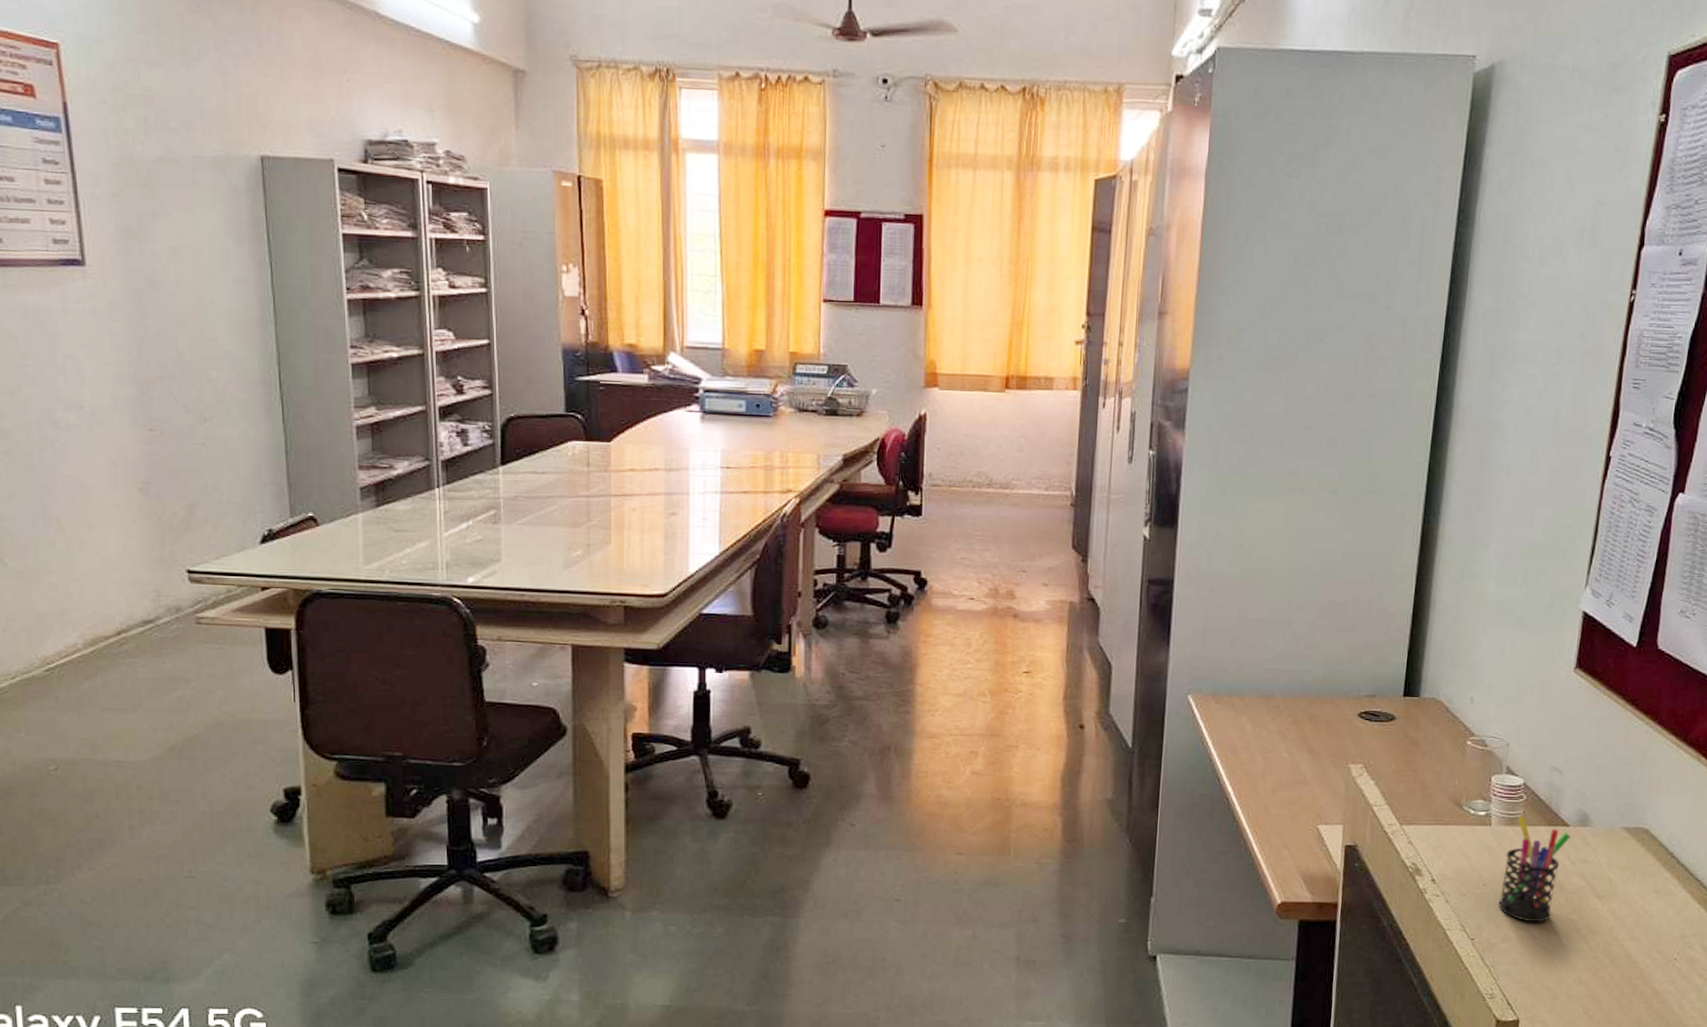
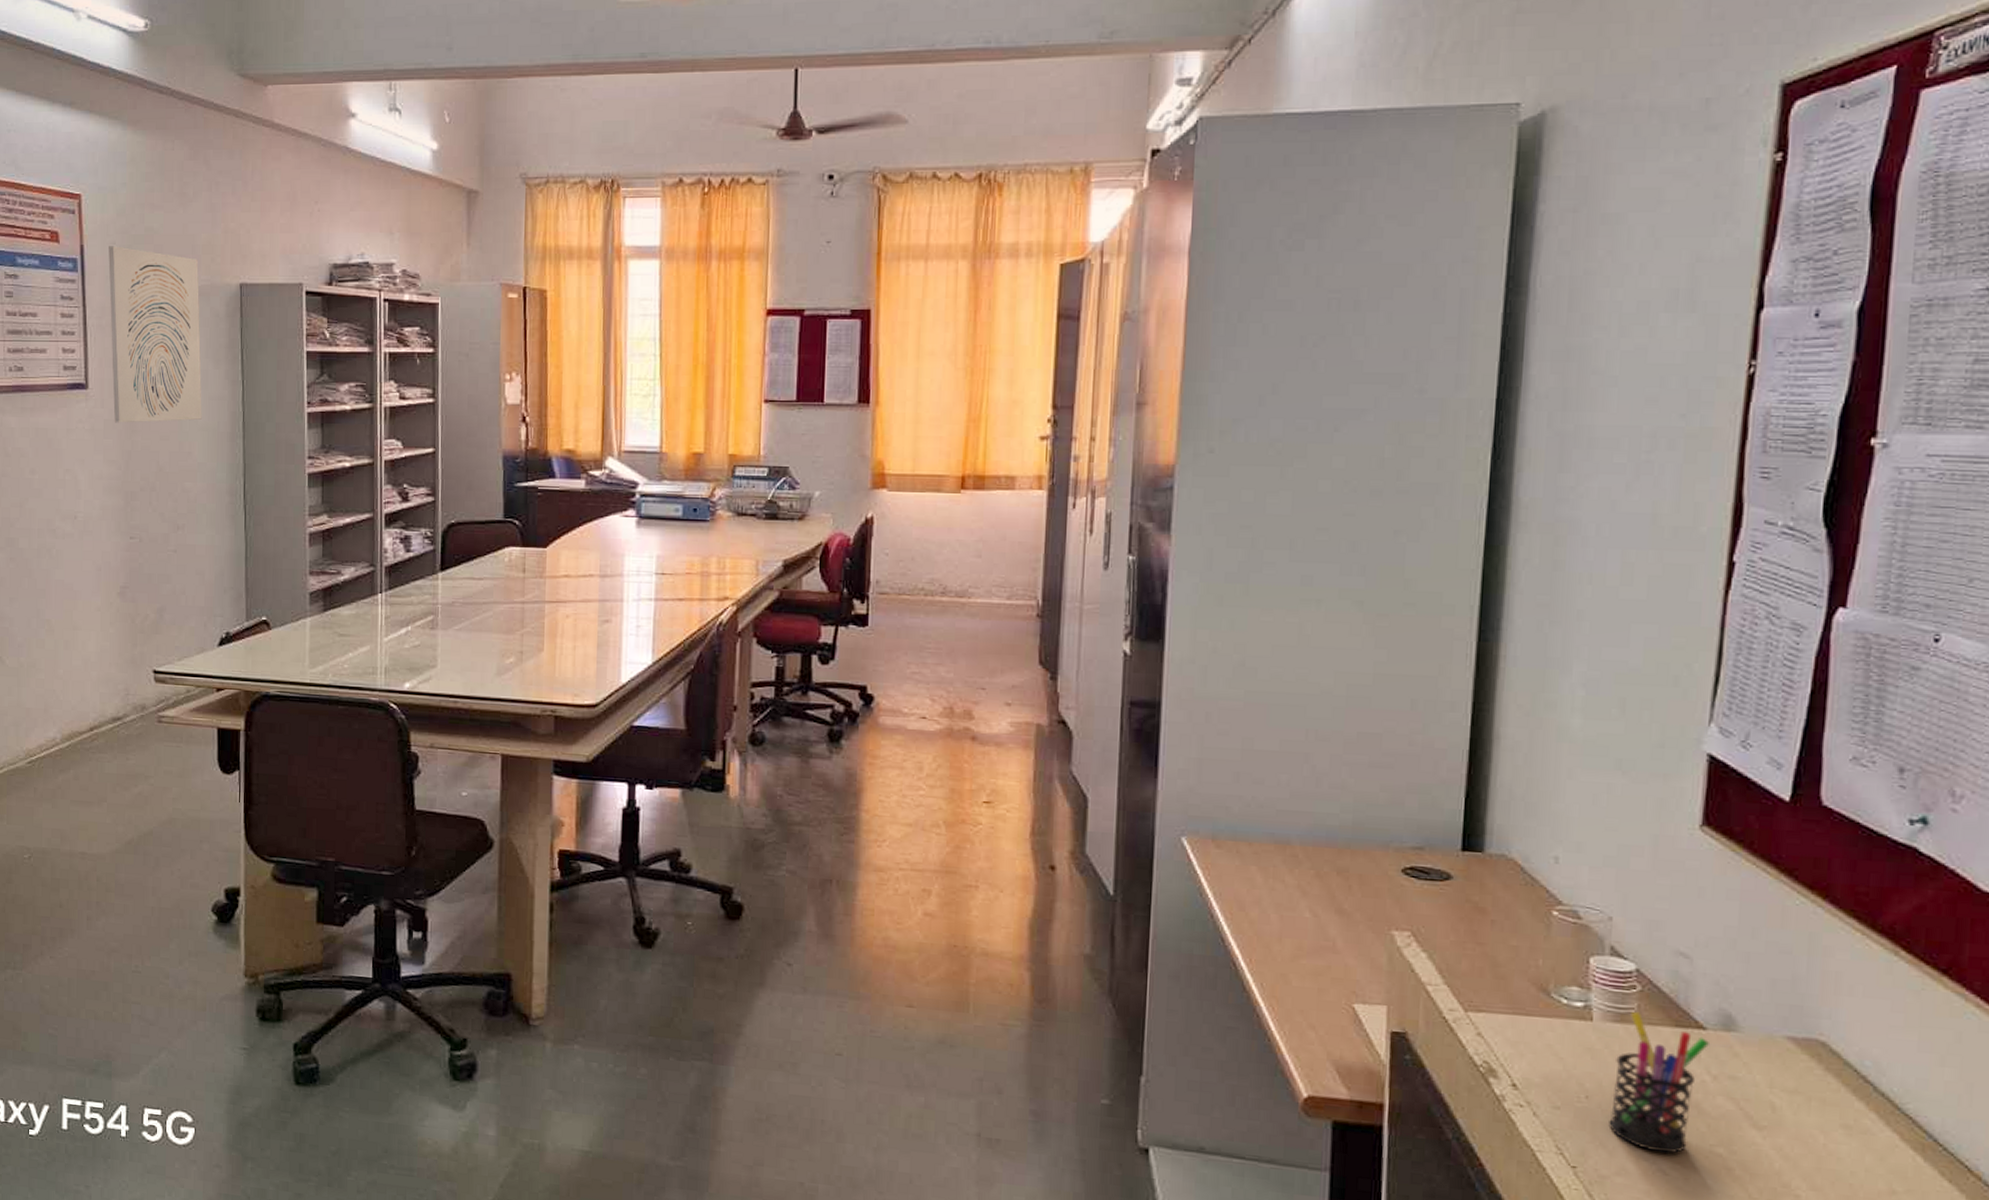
wall art: none [98,105,225,305] -> present [108,246,202,423]

